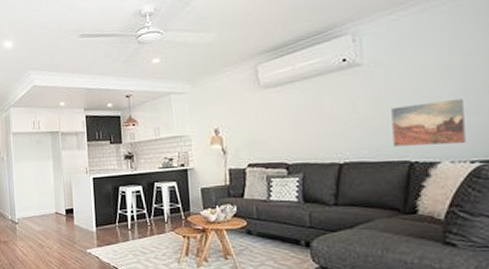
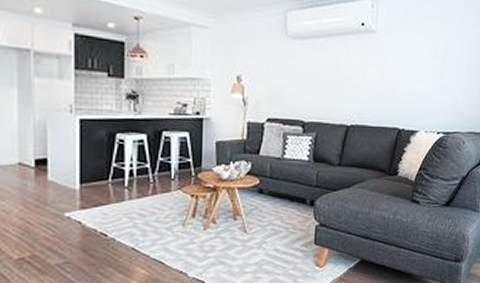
wall art: present [391,98,466,147] -> none [389,77,440,116]

